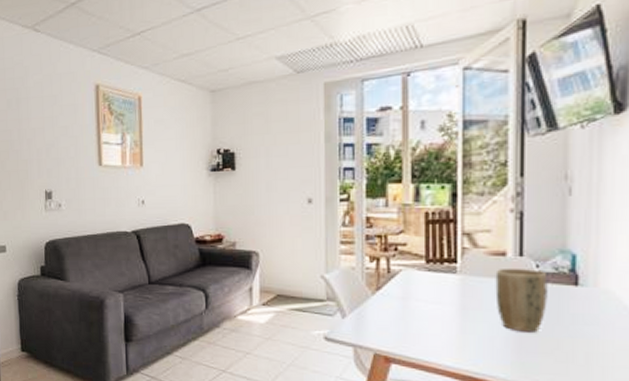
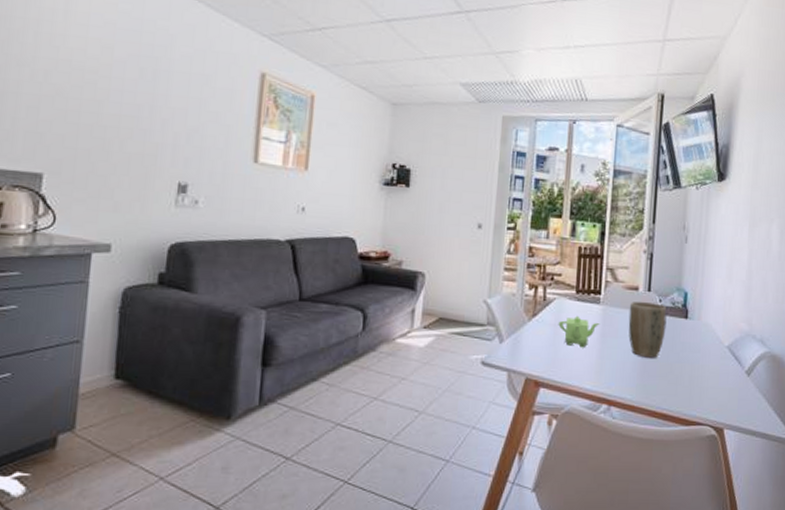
teapot: none [407,287,459,322] -> present [558,315,600,348]

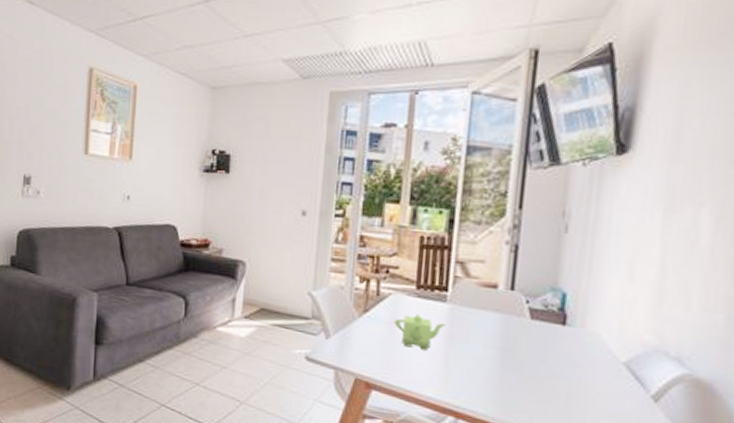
plant pot: present [628,301,667,358] -> none [483,300,537,370]

